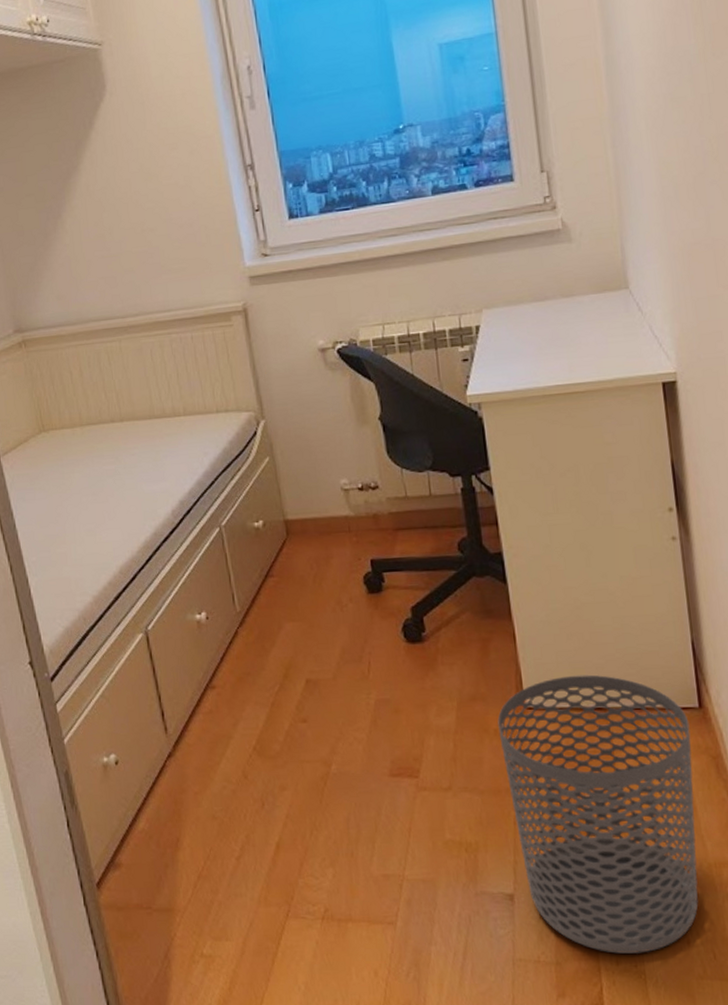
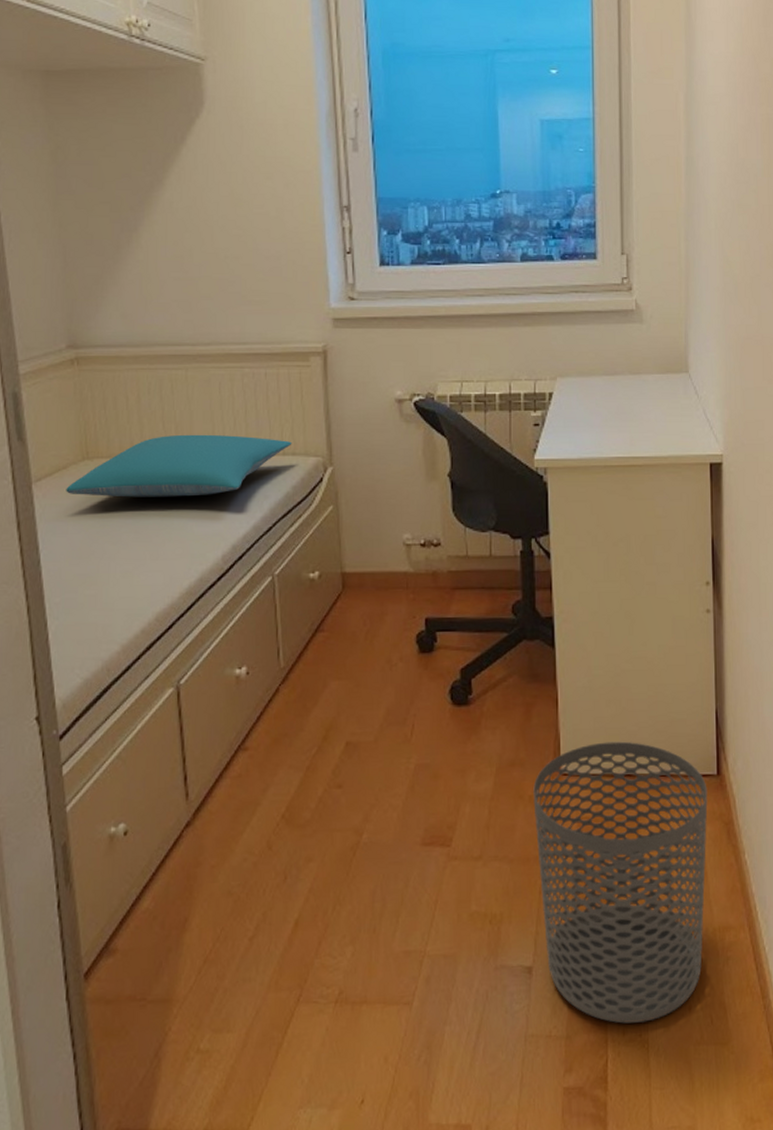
pillow: none [29,398,224,465] -> present [66,434,292,497]

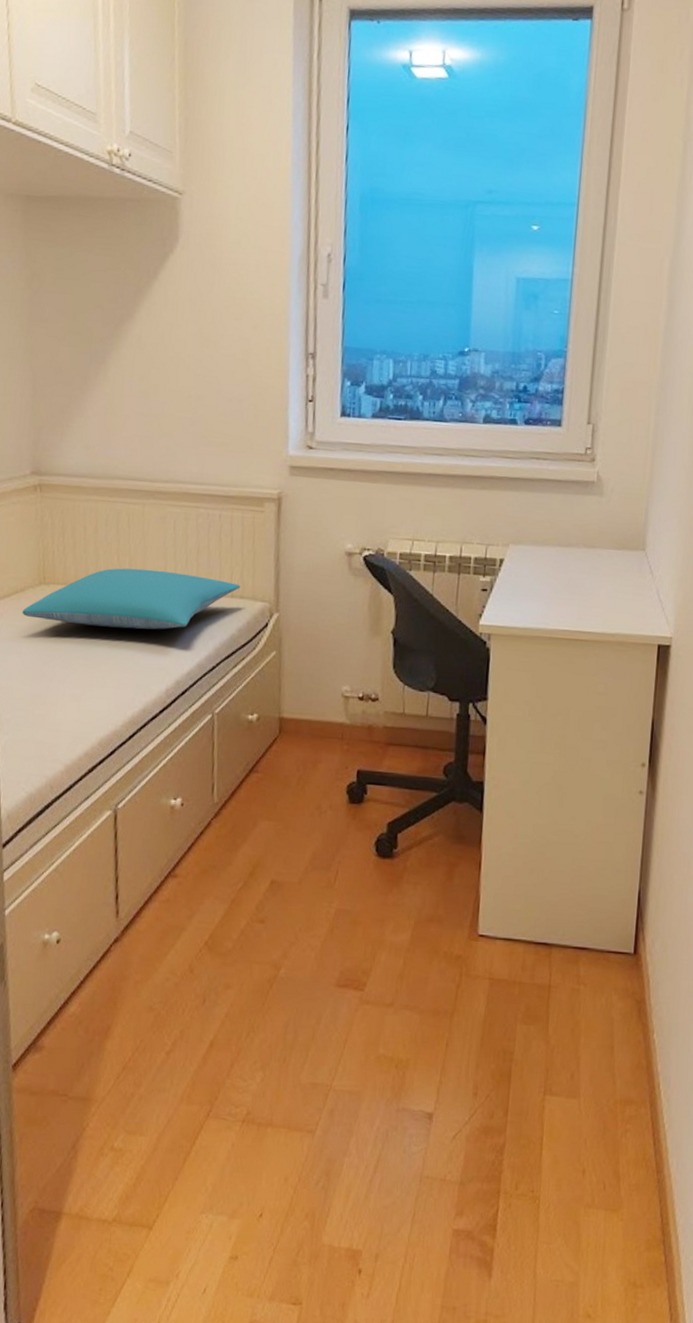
waste bin: present [533,741,708,1024] -> none [448,909,623,1180]

